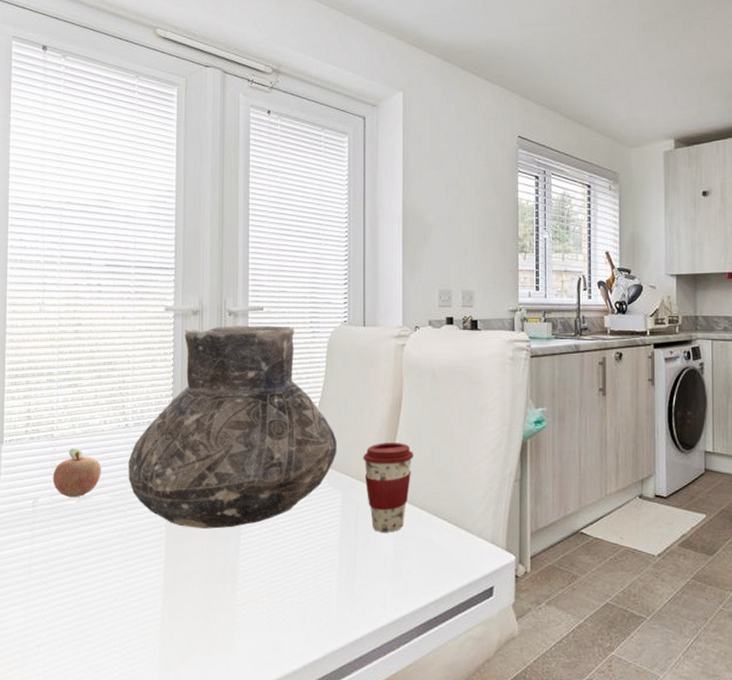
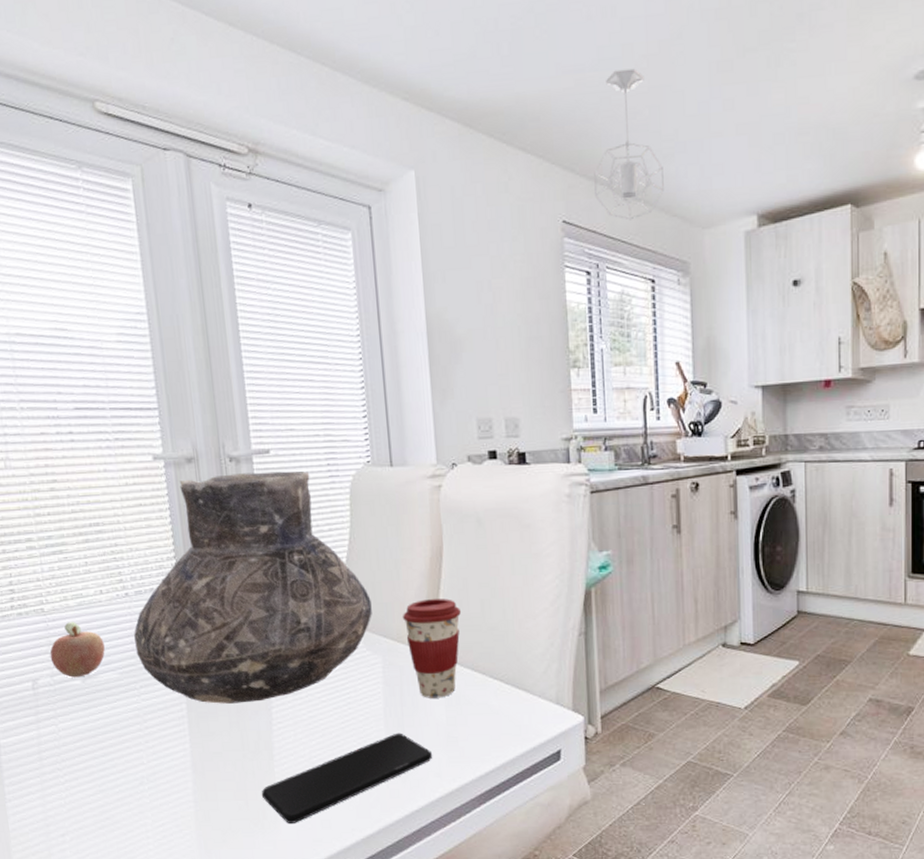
smartphone: none [222,563,379,645] -> present [261,733,433,823]
pendant light: none [545,25,600,138] -> present [594,68,664,221]

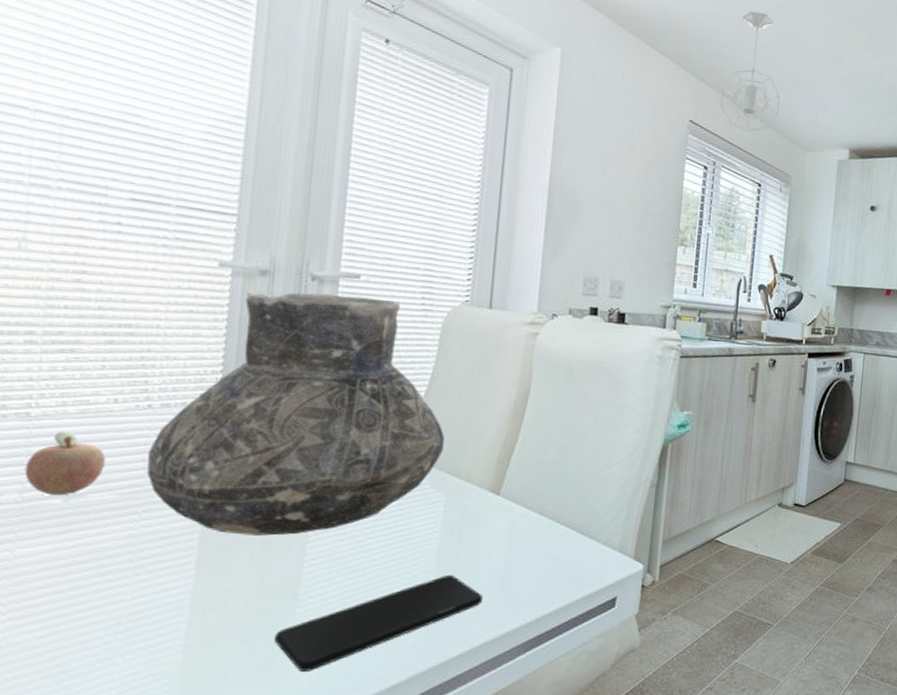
coffee cup: present [402,599,461,698] -> none [475,441,538,541]

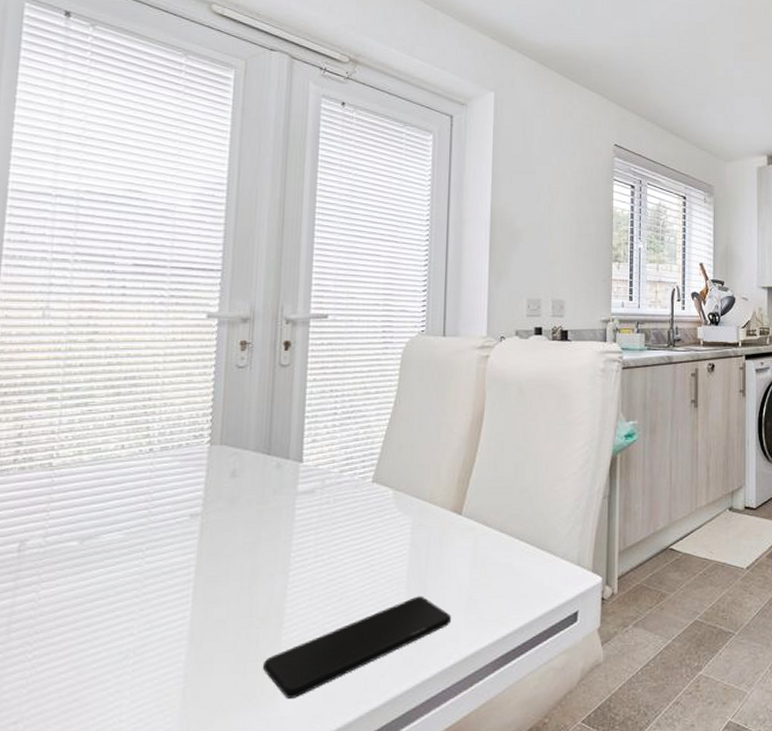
fruit: present [24,431,106,496] -> none [47,478,115,538]
vase: present [147,291,445,536] -> none [149,335,408,567]
pendant light: present [720,11,780,132] -> none [642,39,697,150]

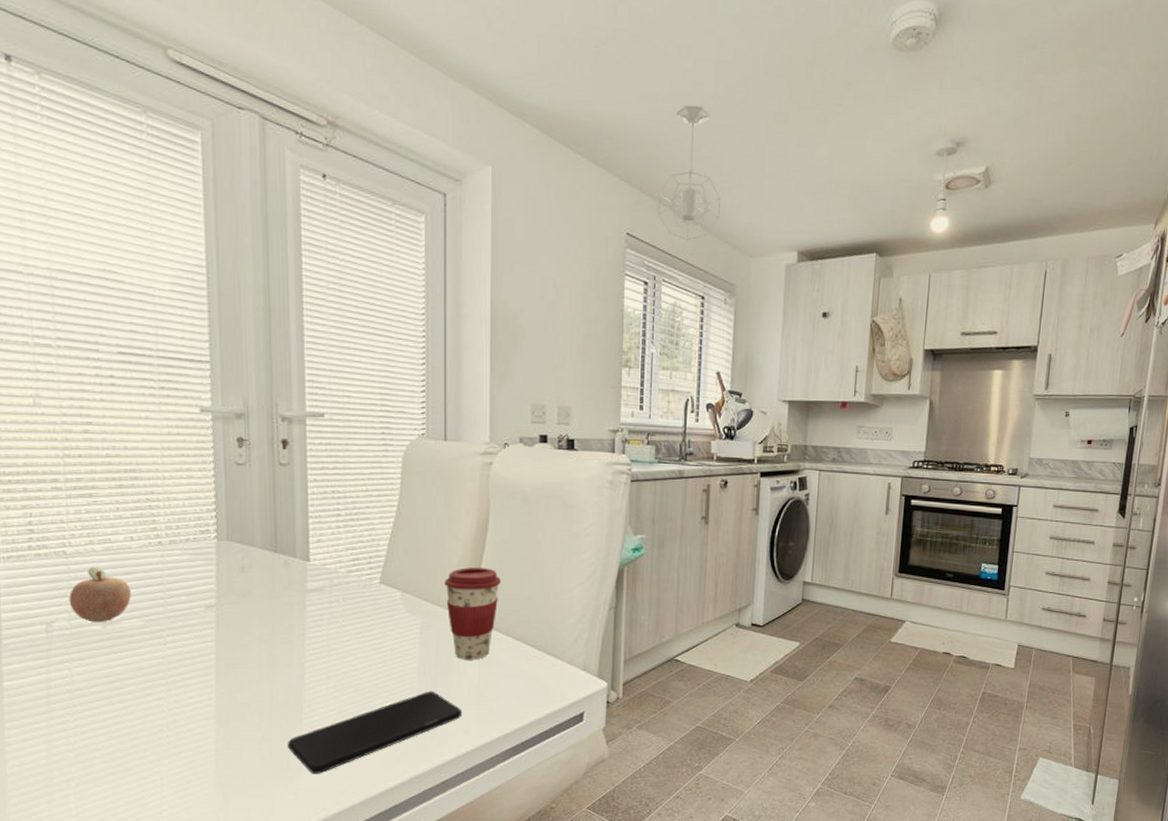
fruit: none [47,478,115,538] -> present [68,566,131,623]
coffee cup: none [437,461,495,560] -> present [443,567,501,660]
pendant light: none [642,39,697,150] -> present [658,104,720,241]

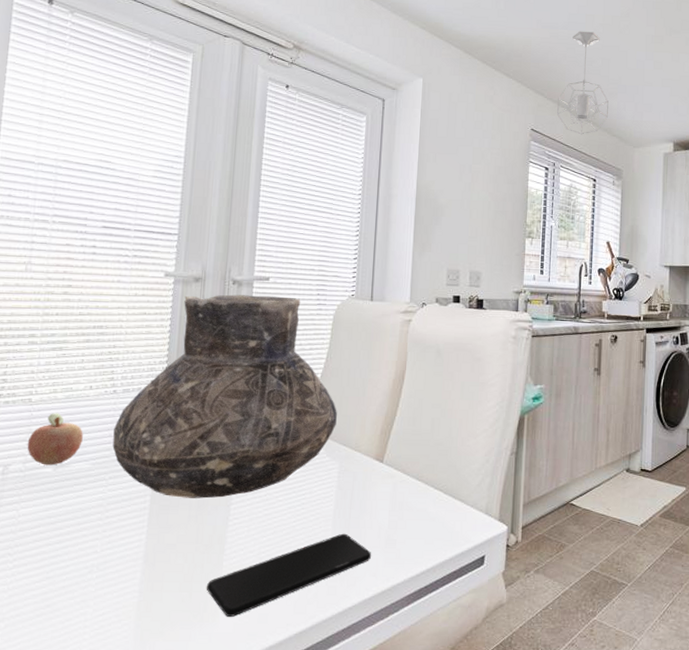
vase: none [164,433,414,656] -> present [112,294,337,499]
coffee cup: present [443,567,501,660] -> none [362,415,413,503]

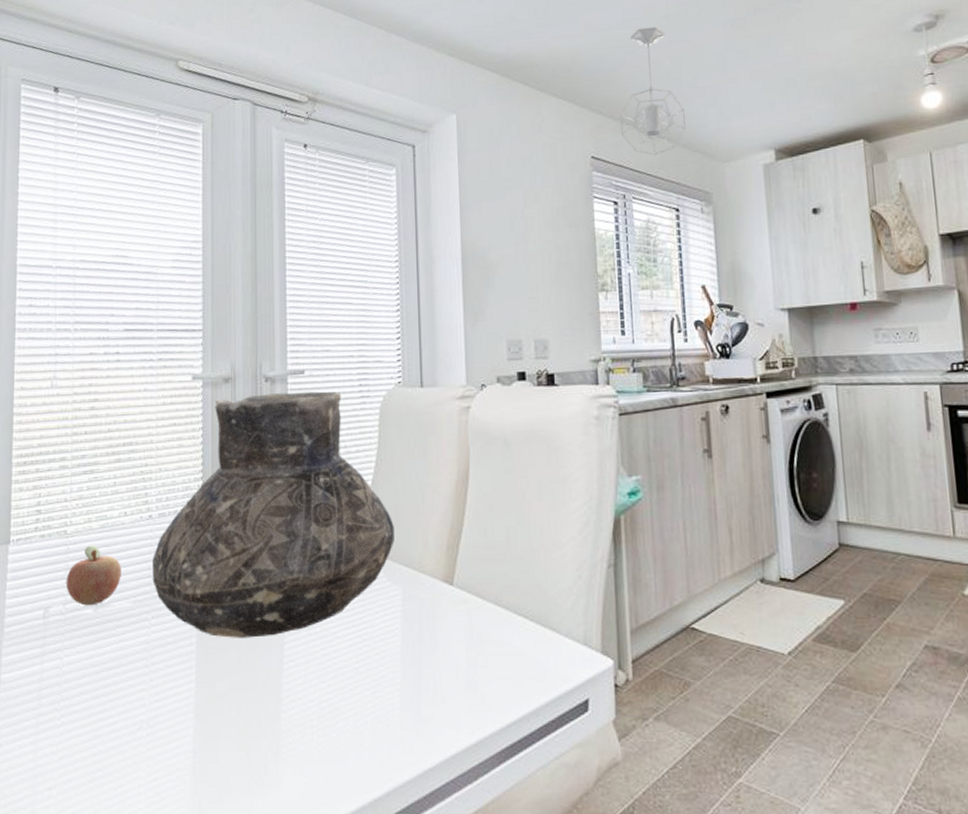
smartphone: present [206,533,372,617] -> none [264,675,451,781]

